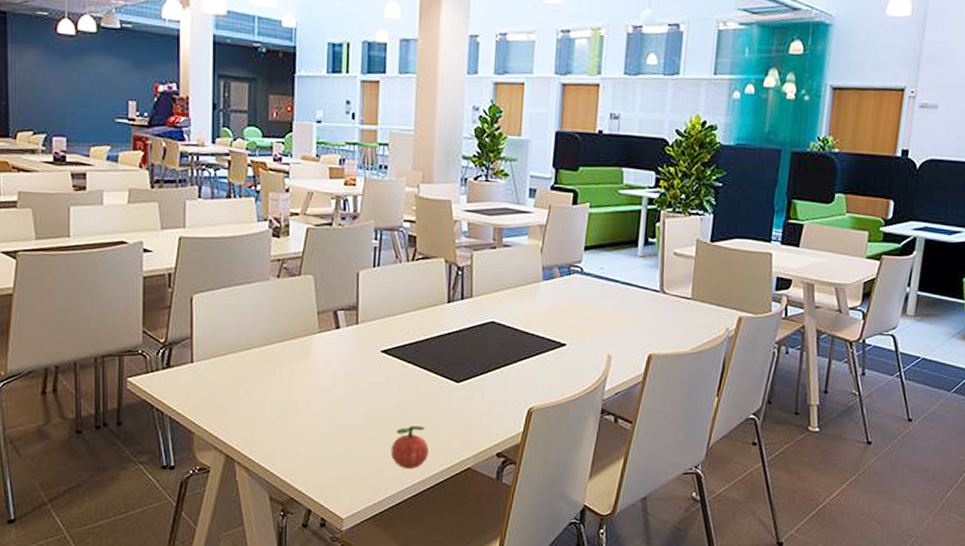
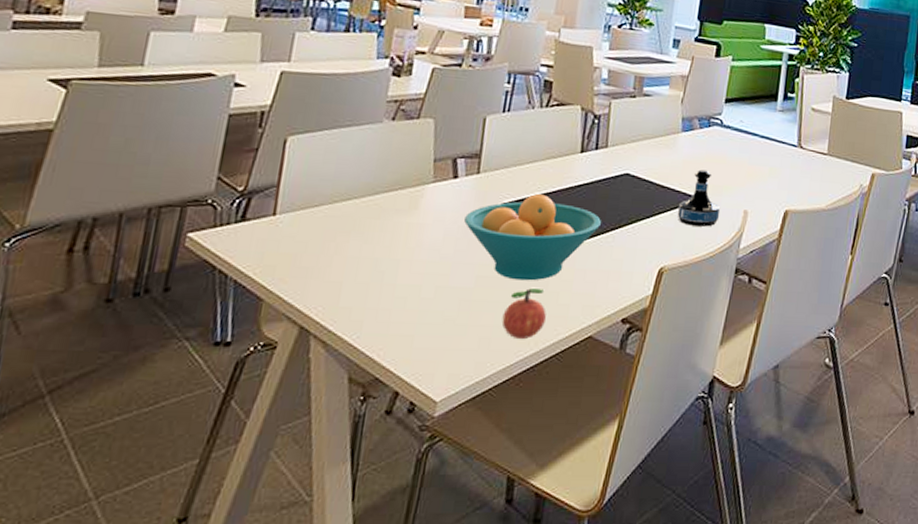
fruit bowl: none [350,342,471,419] -> present [464,194,601,281]
tequila bottle: none [542,316,584,371] -> present [677,169,720,227]

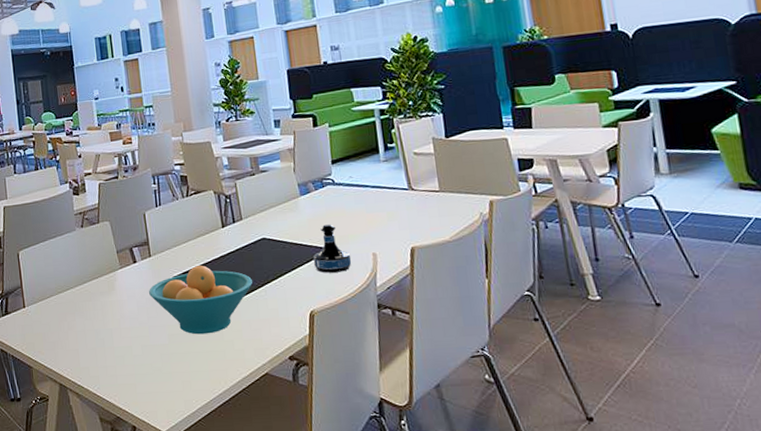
apple: present [502,288,546,340] -> none [195,339,228,381]

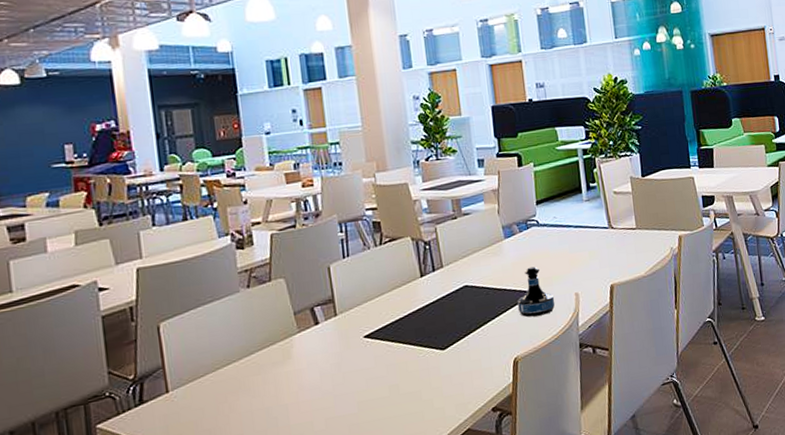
fruit bowl: present [149,265,252,335] -> none [334,320,454,398]

